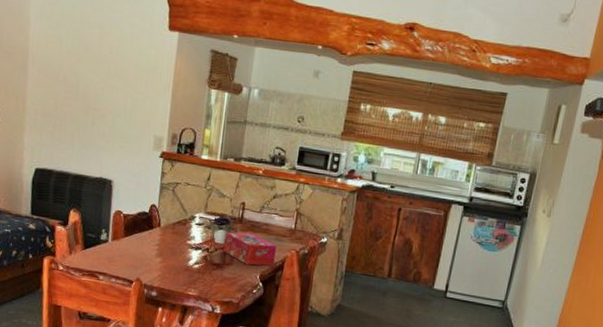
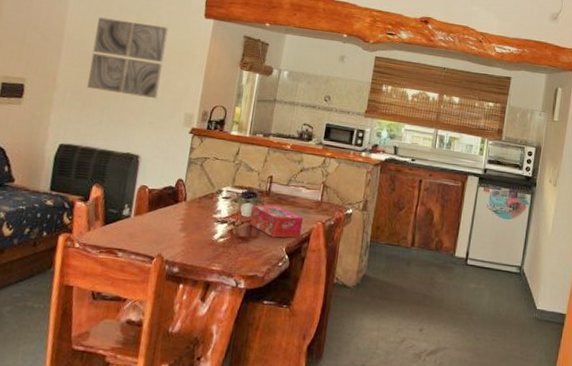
wall art: none [56,32,132,121] -> present [87,17,169,99]

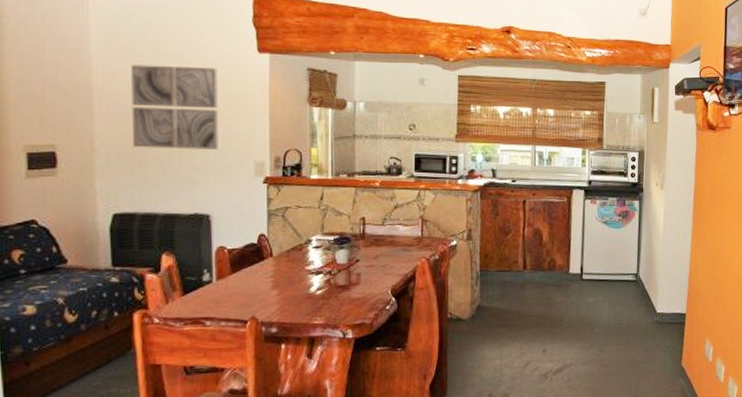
tissue box: present [250,205,304,238] -> none [348,248,406,281]

